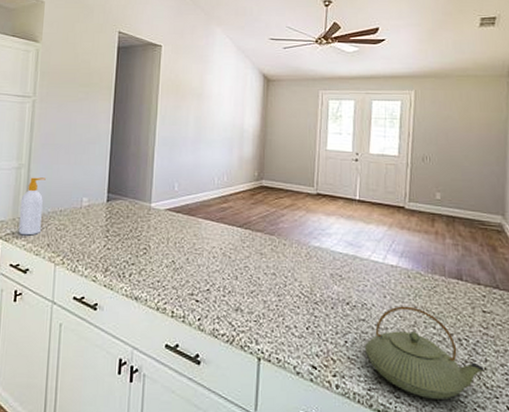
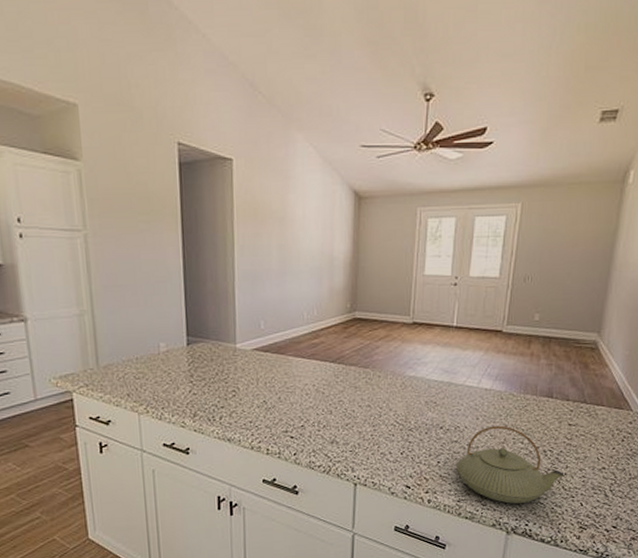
soap bottle: present [18,177,46,236] -> none [89,324,117,387]

